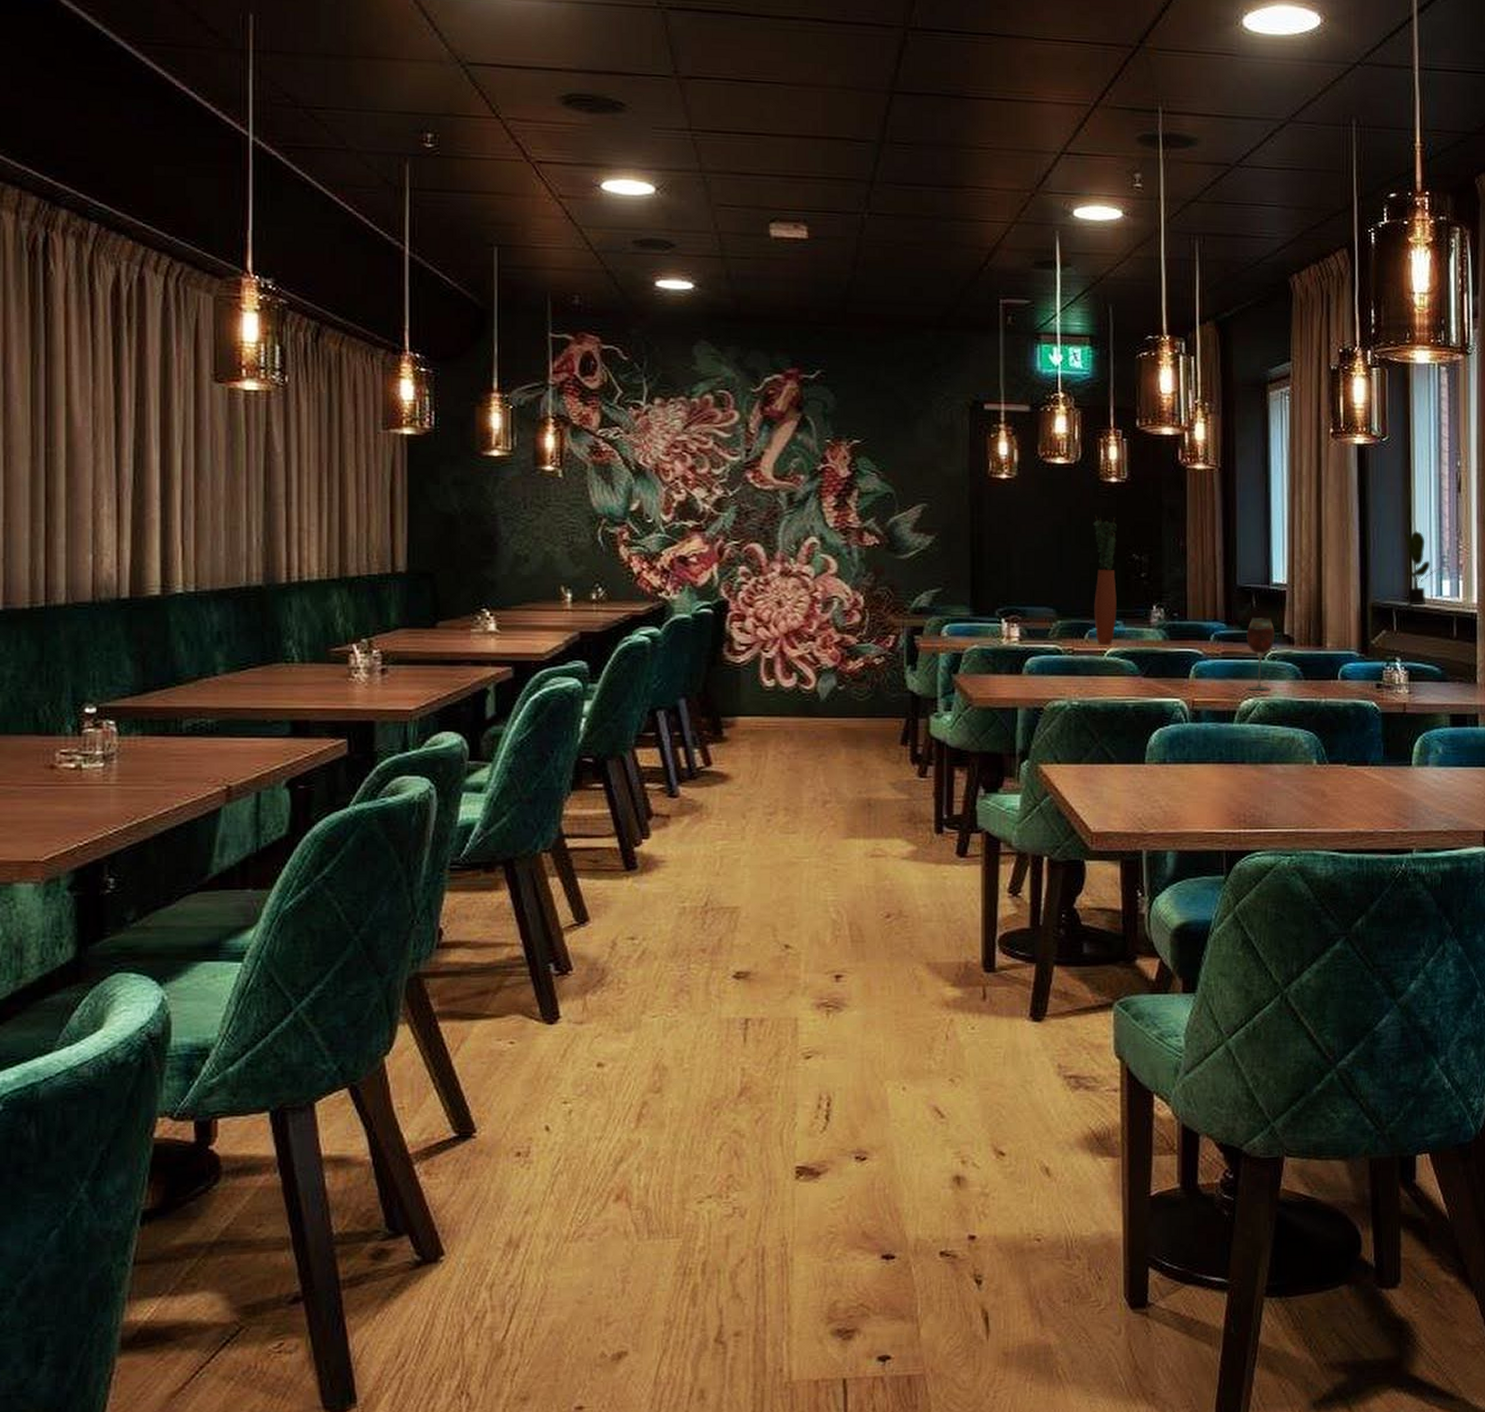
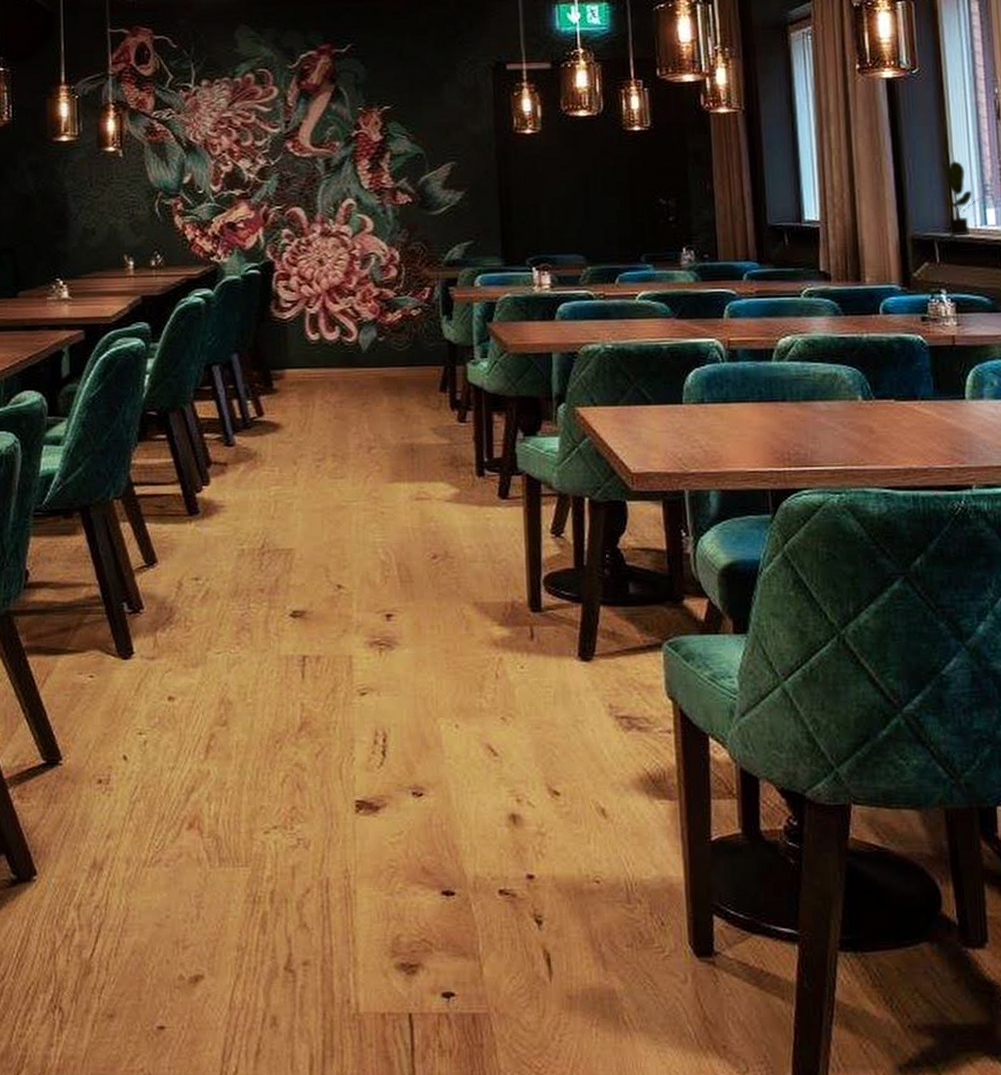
vase: present [1093,514,1117,645] -> none [618,162,647,289]
wineglass: present [1246,618,1275,691] -> none [780,255,811,328]

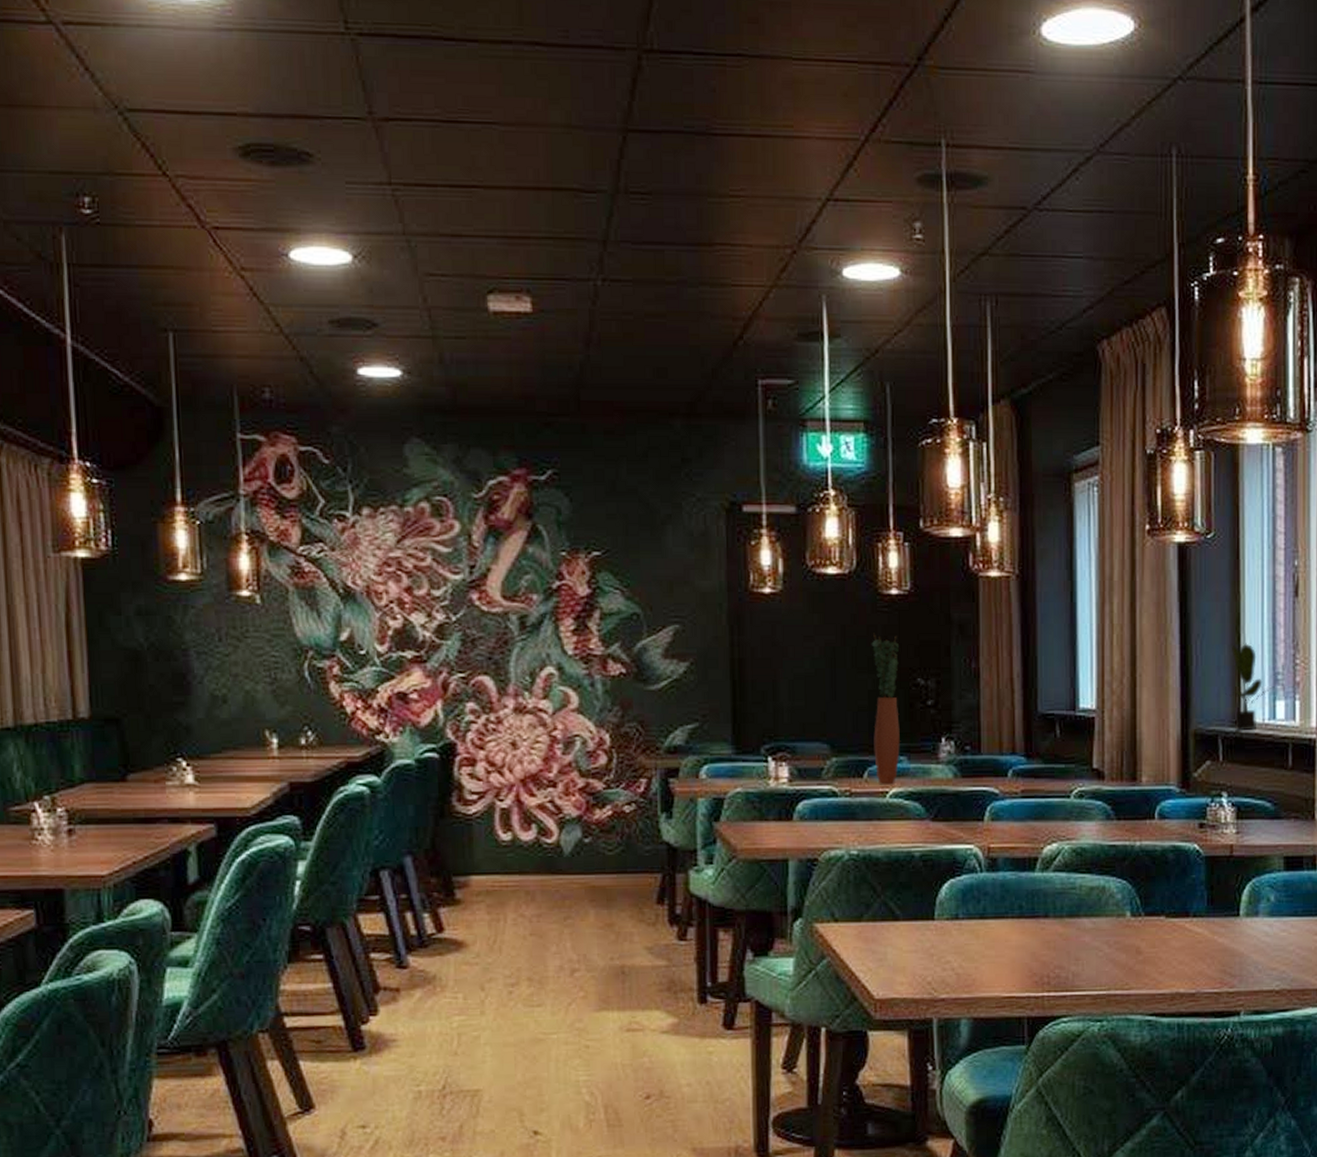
vase: none [618,162,647,289] -> present [871,633,900,785]

